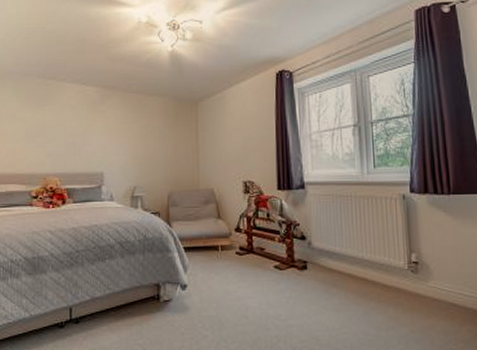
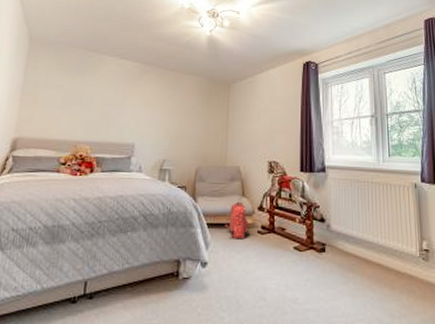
backpack: none [202,224,226,261] -> present [225,201,248,240]

